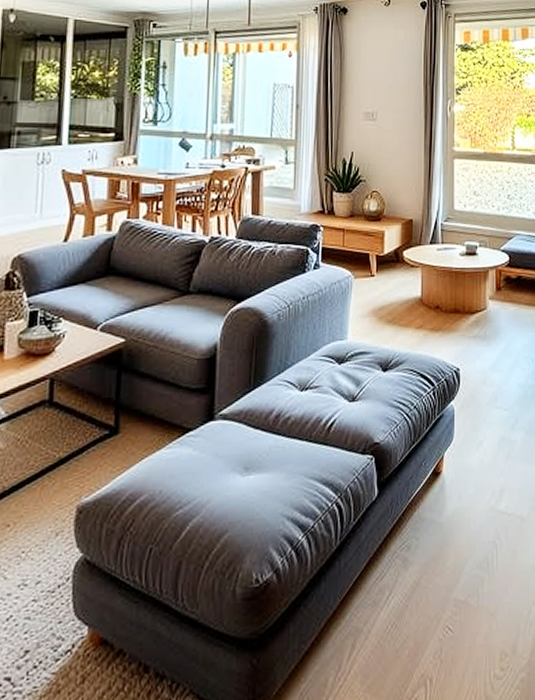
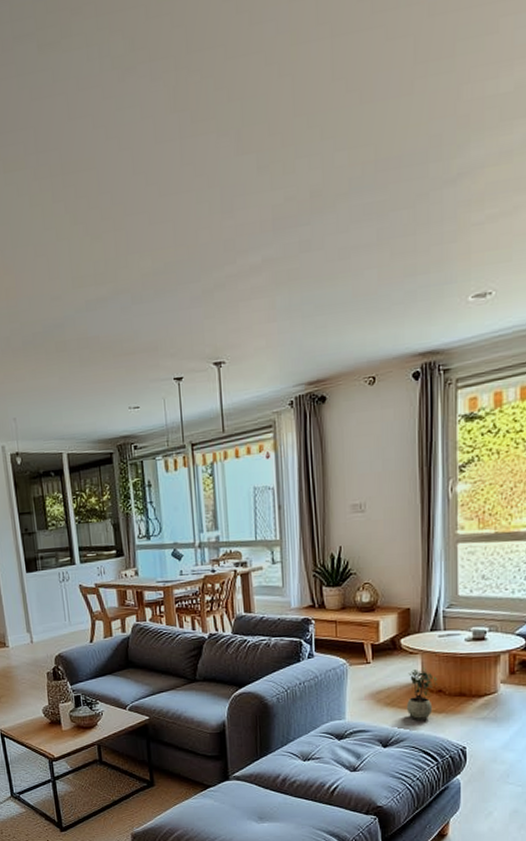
potted plant: none [407,282,435,341] -> present [407,668,437,721]

